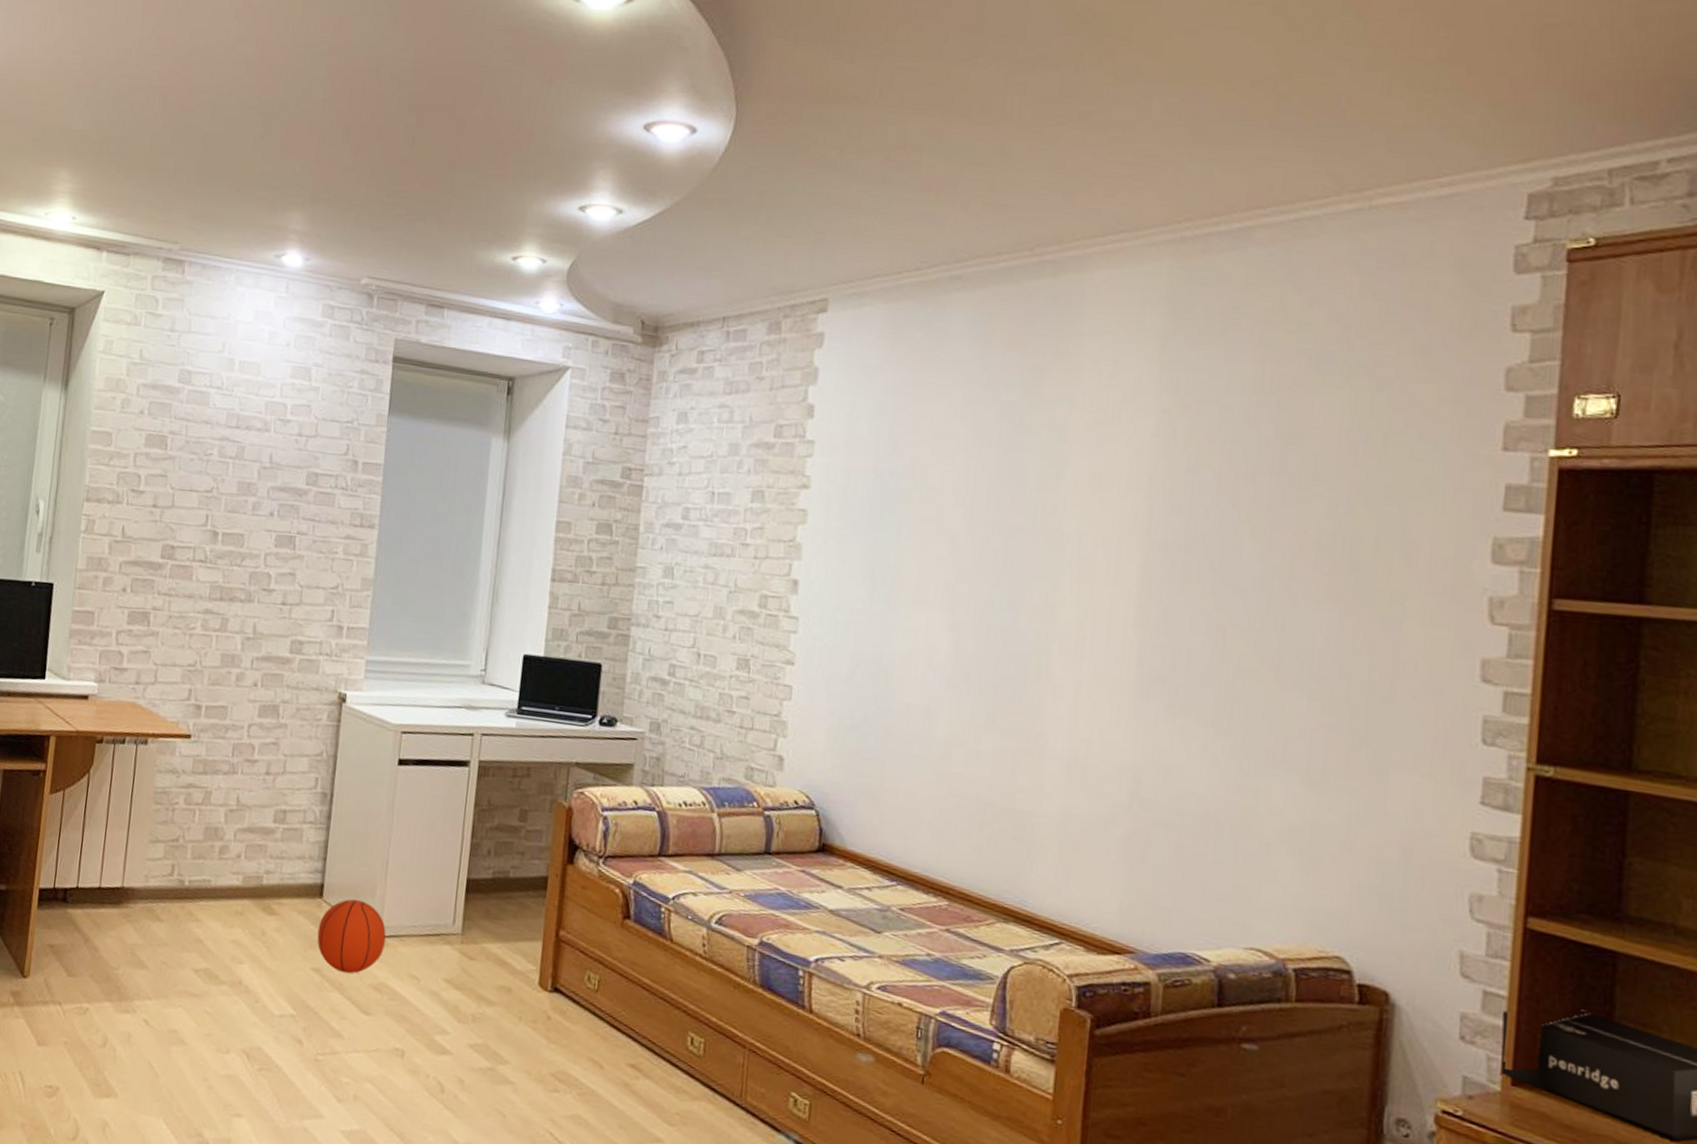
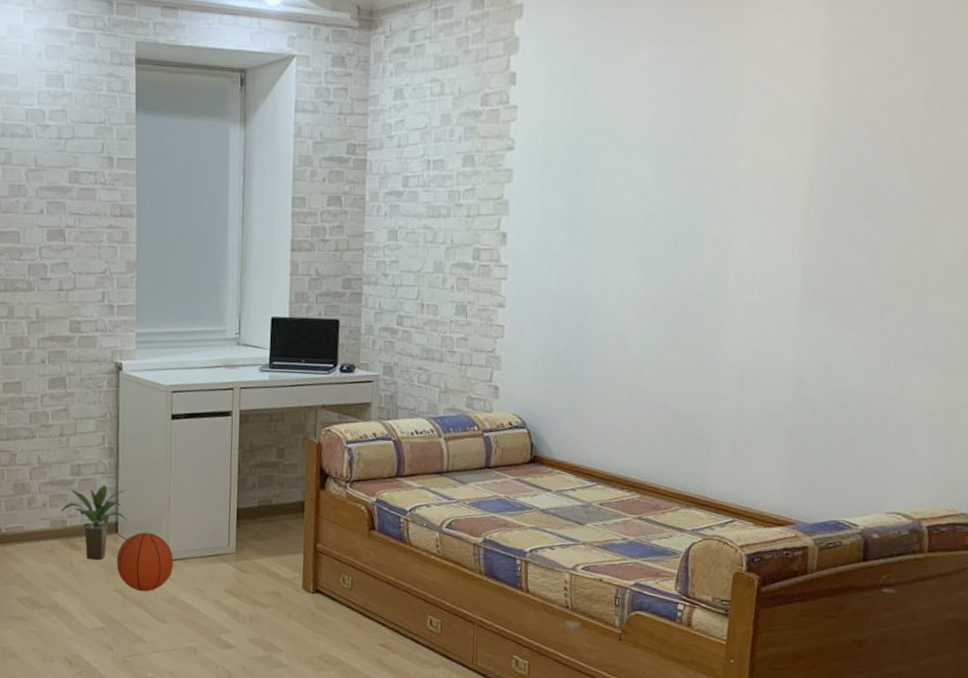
potted plant: none [257,836,335,929] -> present [61,484,127,560]

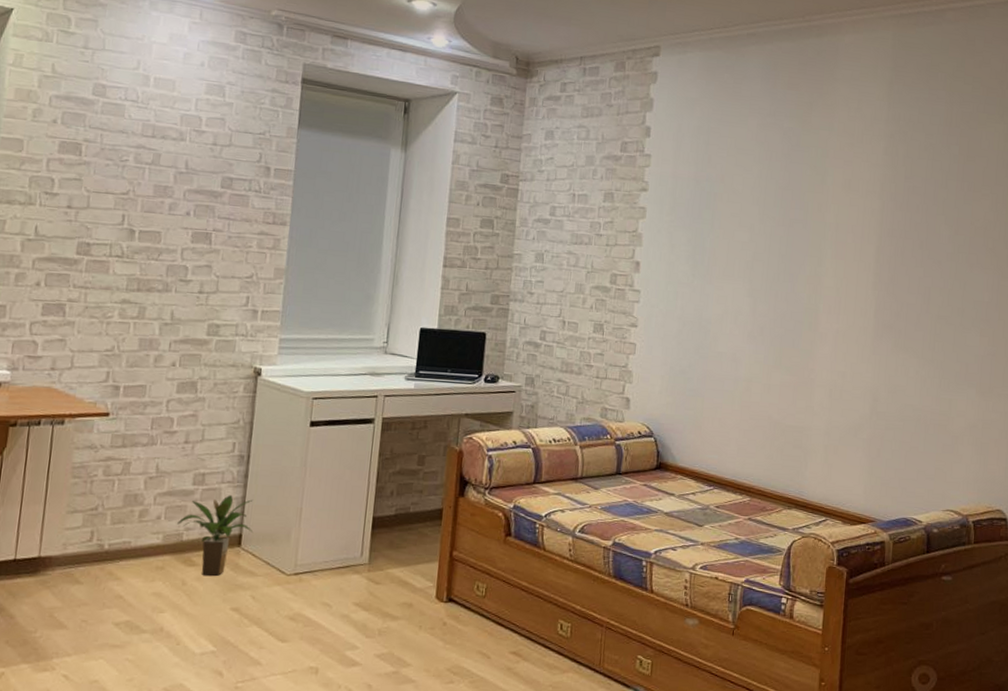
basketball: present [116,532,173,592] -> none [235,544,301,609]

